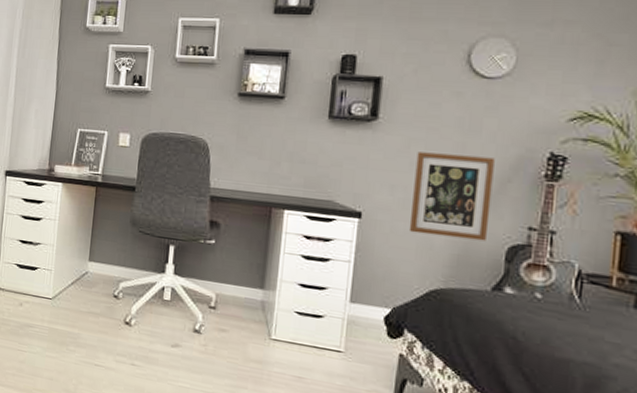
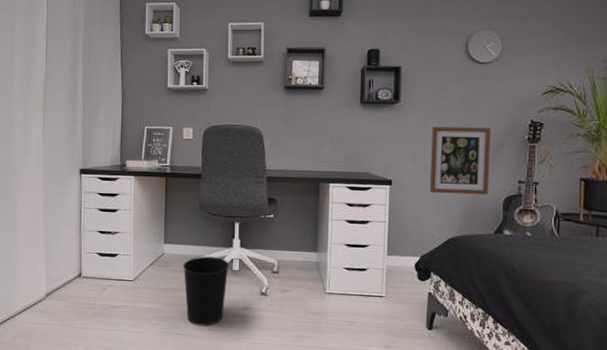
wastebasket: none [107,280,160,361] -> present [183,256,229,327]

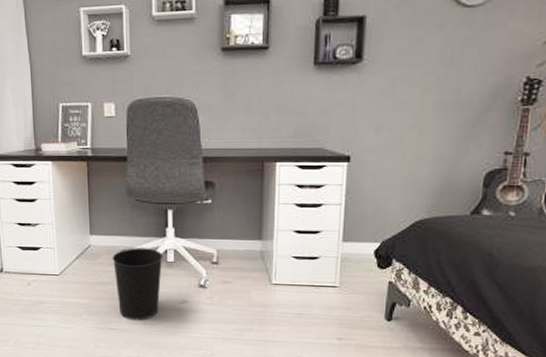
wall art: present [429,127,491,195] -> none [395,88,475,170]

